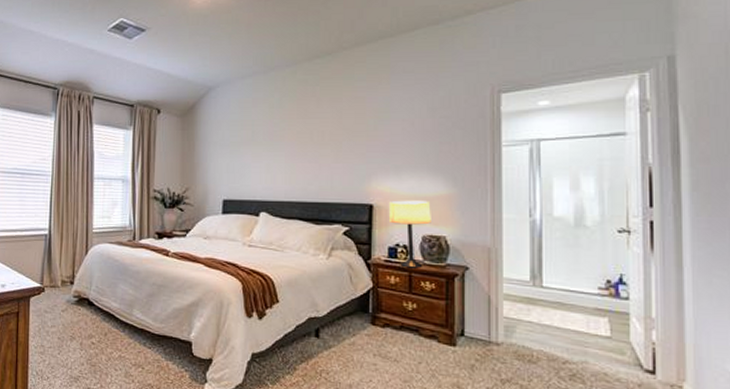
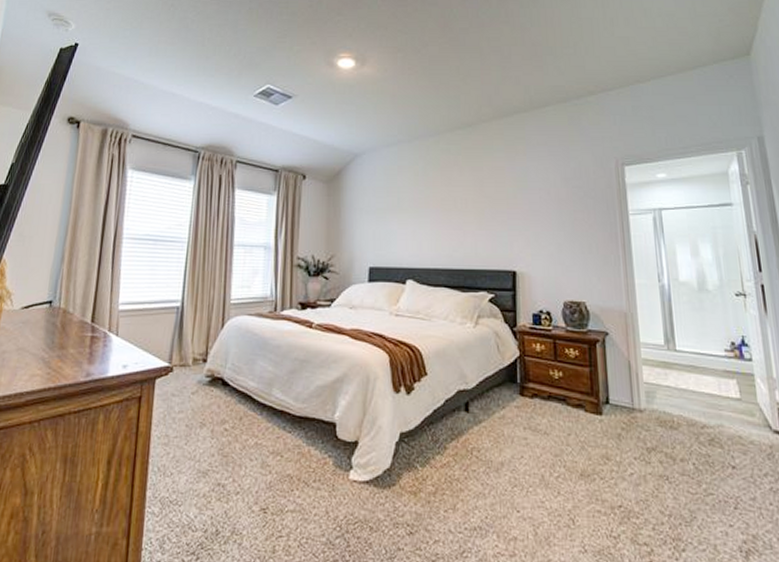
table lamp: present [388,200,431,268] -> none [530,266,571,335]

